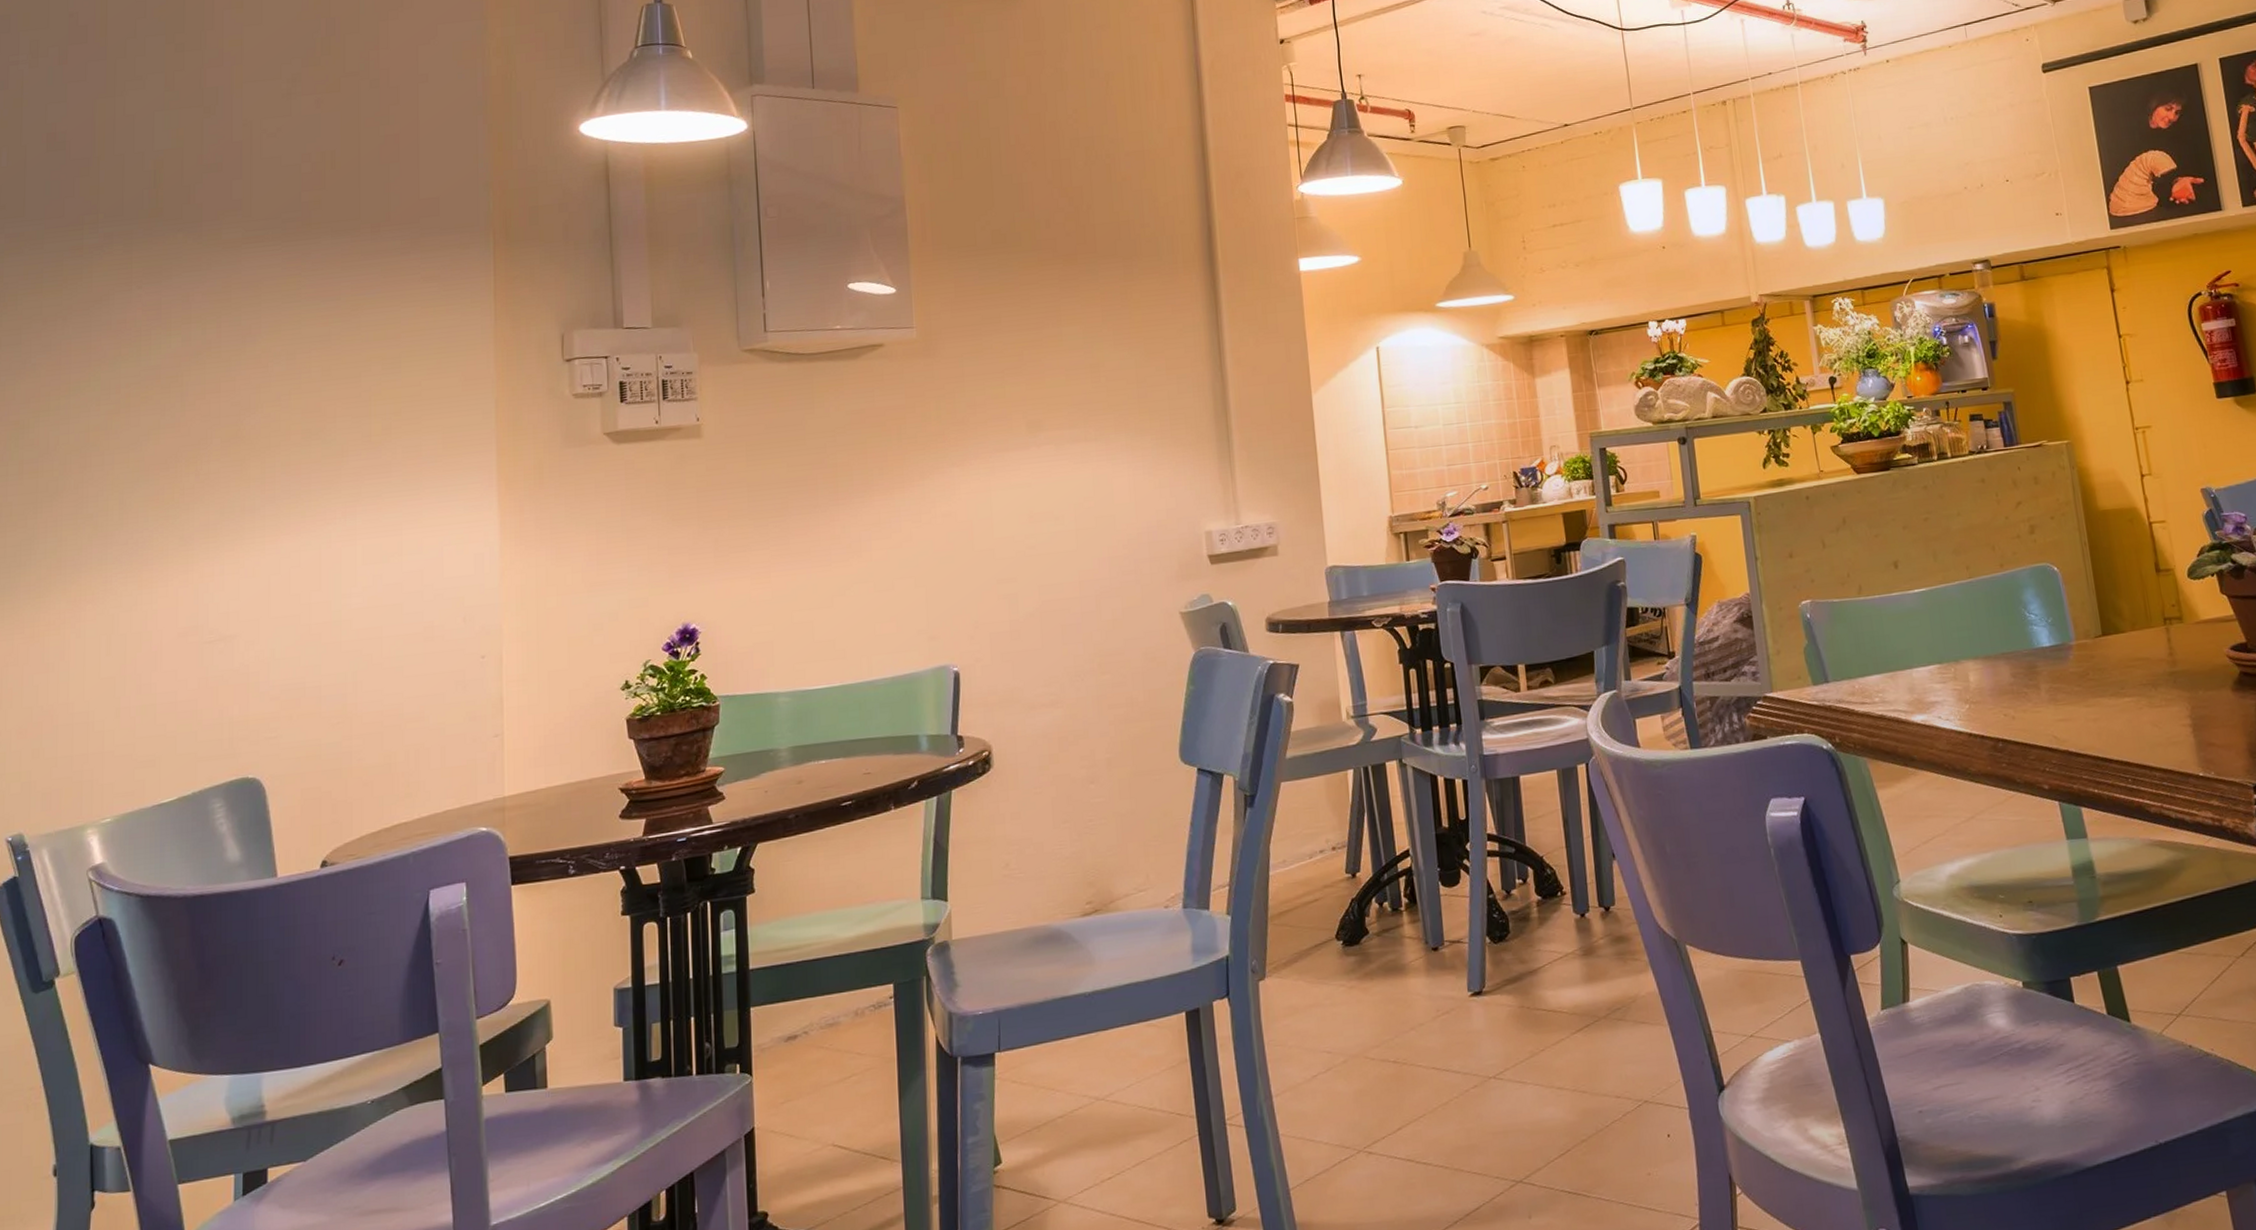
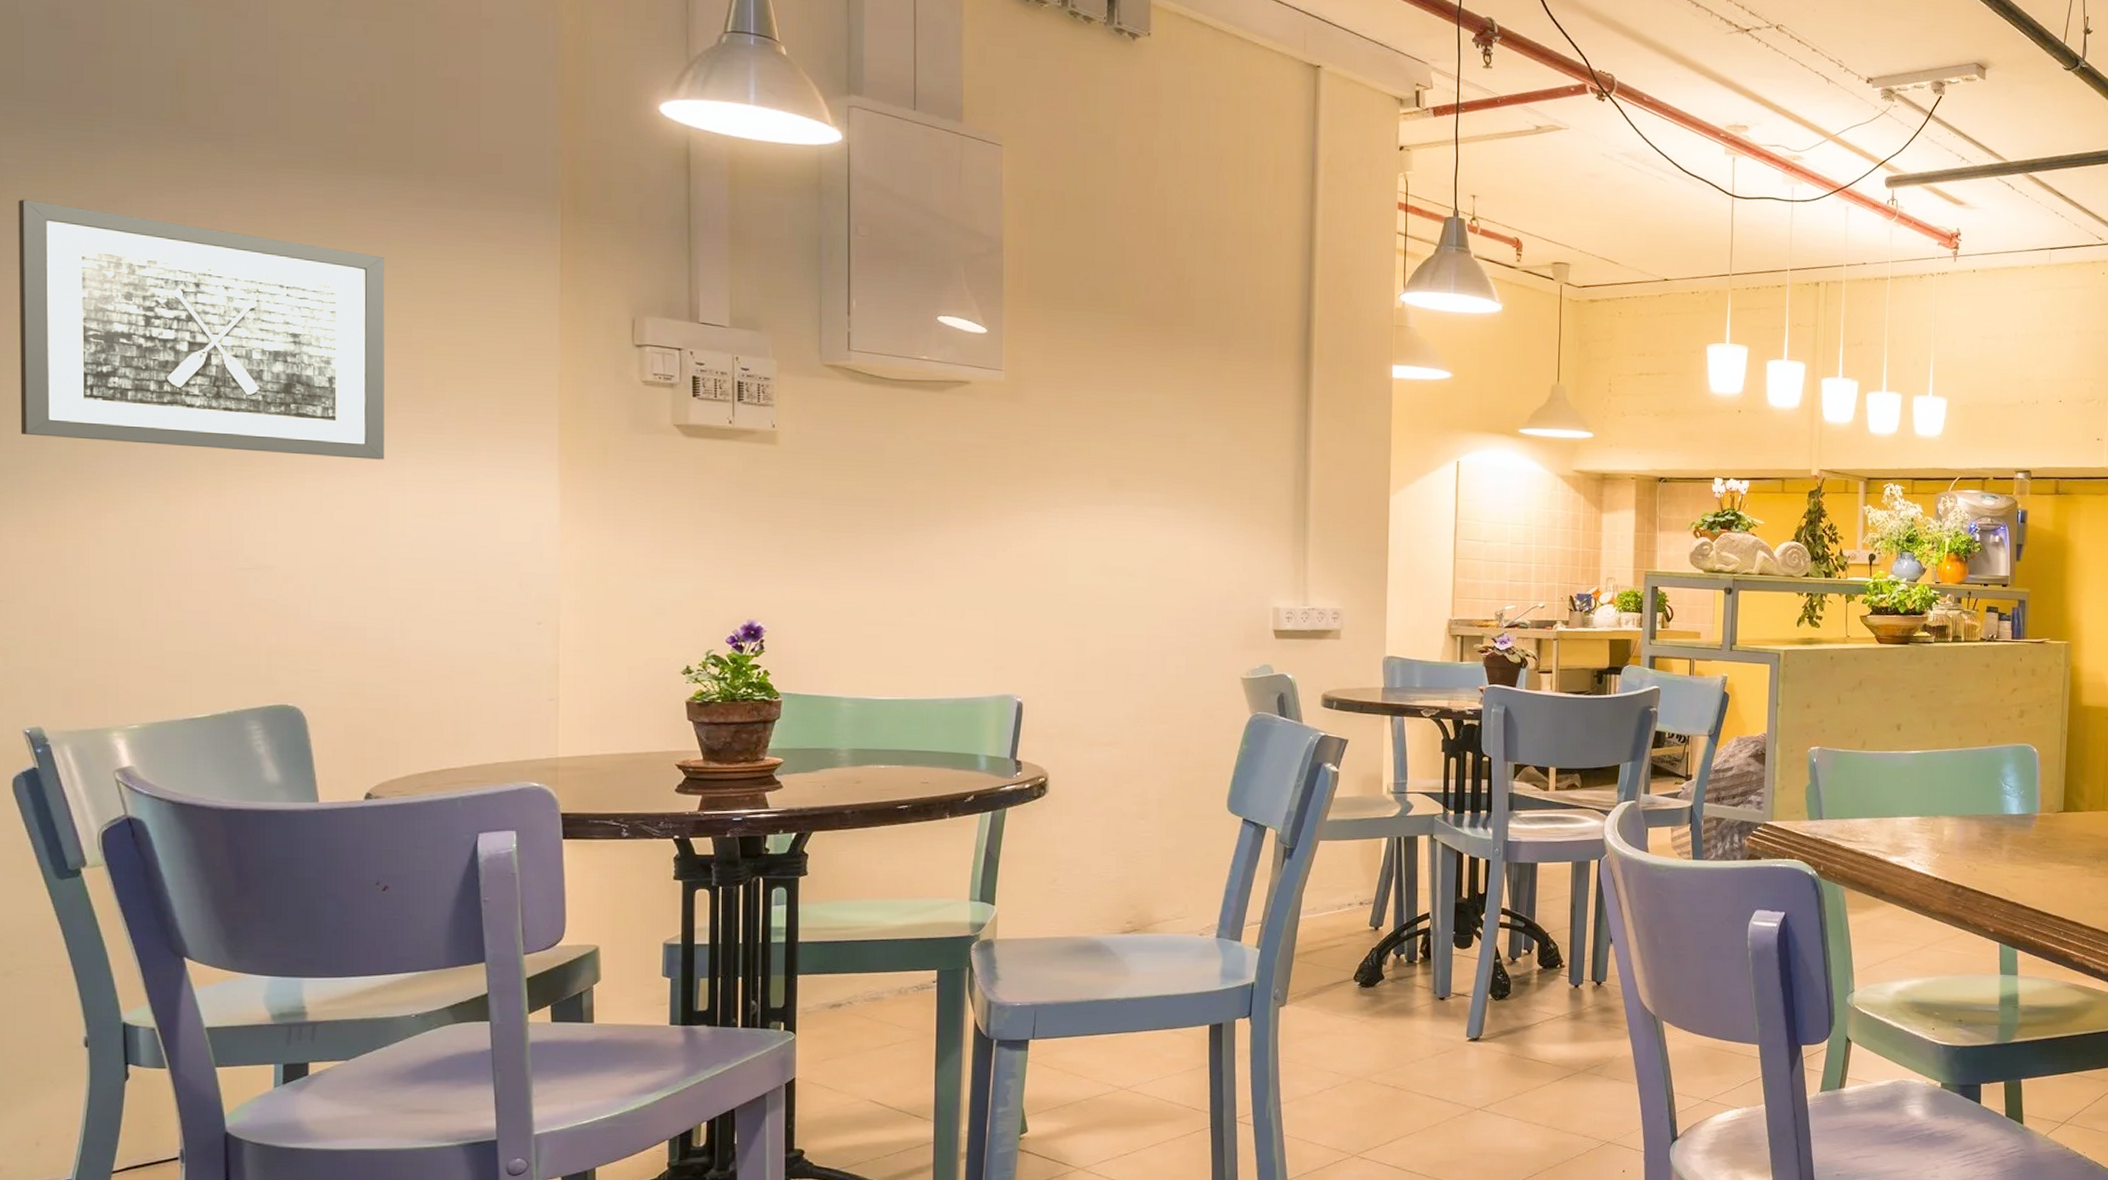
wall art: none [12,312,338,538] -> present [18,199,385,460]

